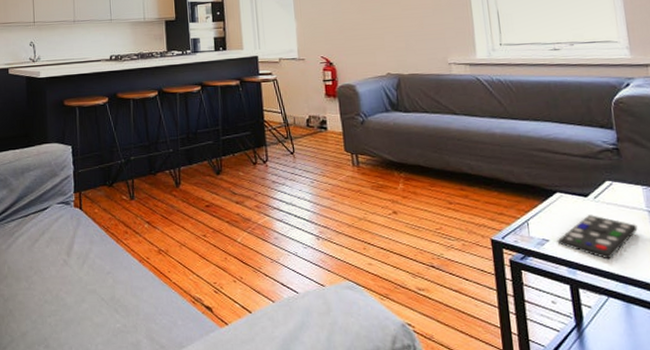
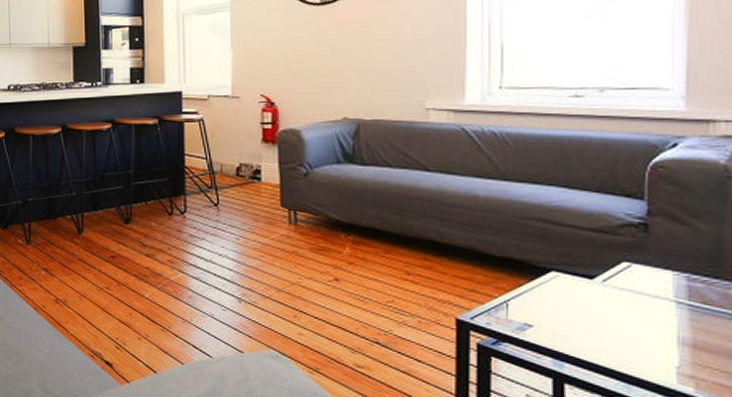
remote control: present [558,215,638,260] -> none [545,300,658,354]

